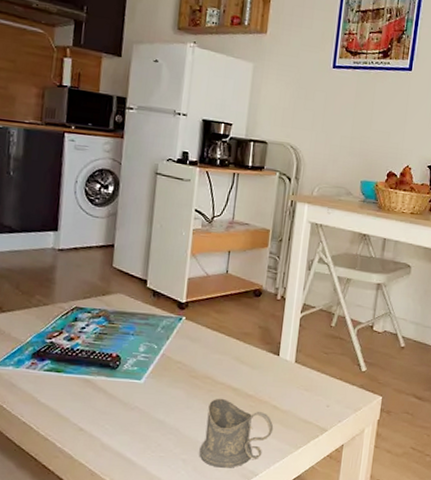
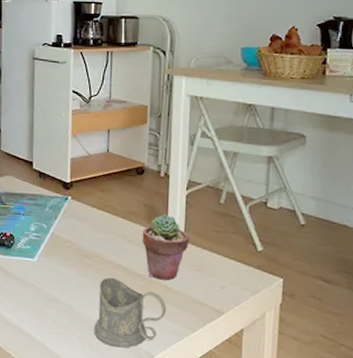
potted succulent: none [254,335,301,400] -> present [142,214,190,281]

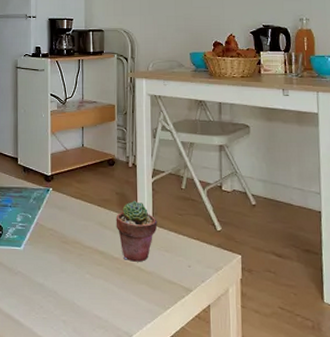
tea glass holder: present [94,277,167,348] -> none [77,261,141,329]

